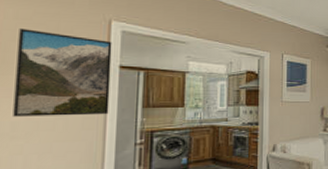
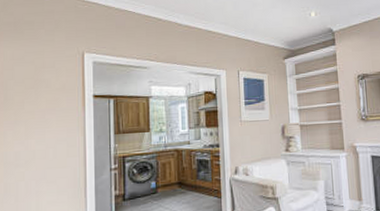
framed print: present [13,28,112,117] -> none [15,67,87,147]

